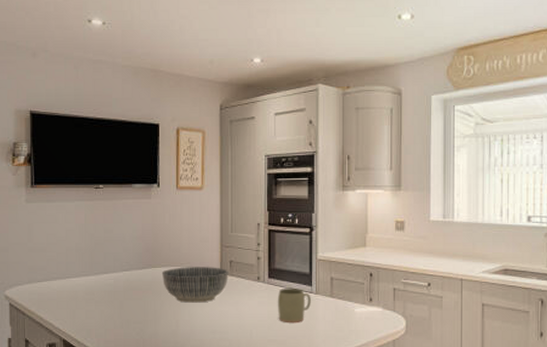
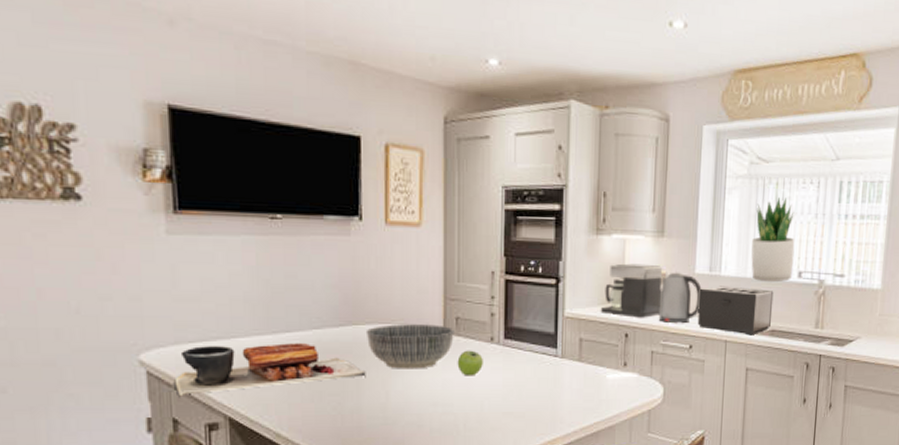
food platter: none [26,281,161,324] -> present [172,342,366,398]
fruit: none [231,287,252,309] -> present [457,350,483,376]
mug: present [277,287,311,322] -> none [514,350,555,392]
coffee maker: none [347,213,401,261] -> present [600,263,663,319]
kettle: none [399,219,437,263] -> present [658,272,702,323]
toaster: none [434,230,505,274] -> present [697,286,774,336]
planter: none [481,152,522,227] -> present [751,197,795,283]

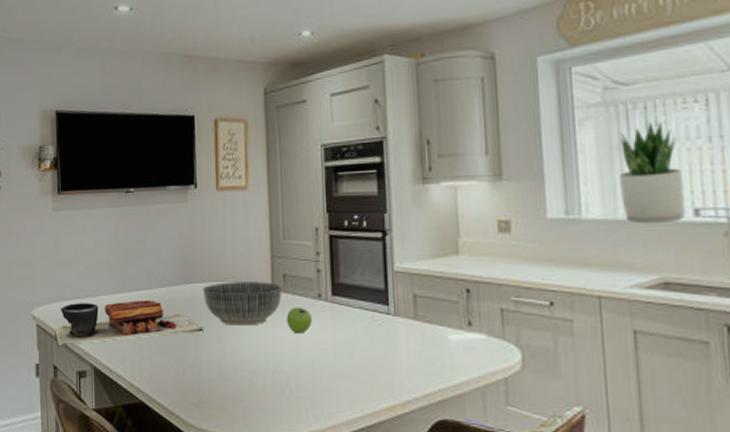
coffee maker: present [600,263,663,319] -> none [434,211,507,273]
kettle: present [658,272,702,323] -> none [504,218,558,276]
toaster: present [697,286,774,336] -> none [554,230,663,290]

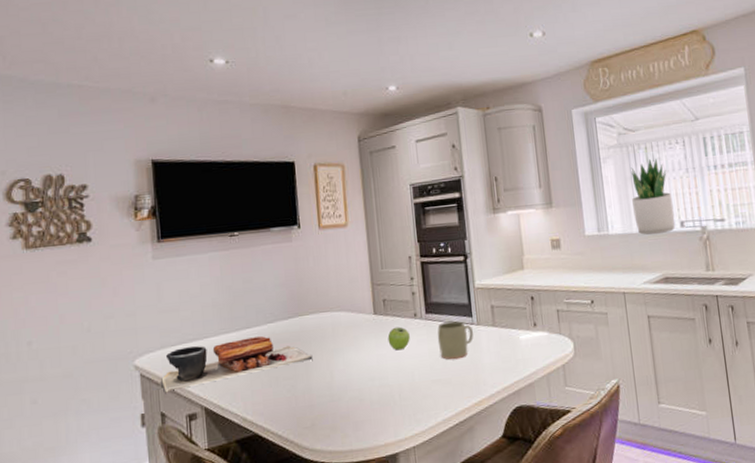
bowl: present [202,282,282,326] -> none [310,308,383,351]
mug: none [344,307,389,352] -> present [437,321,473,359]

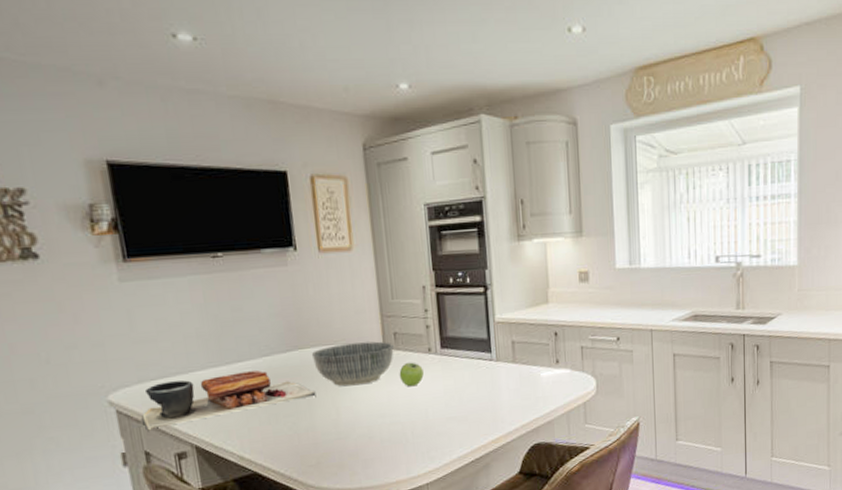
bowl: none [310,308,383,351] -> present [311,341,394,387]
mug: present [437,321,473,359] -> none [453,356,492,396]
planter: present [631,159,675,235] -> none [668,186,710,270]

